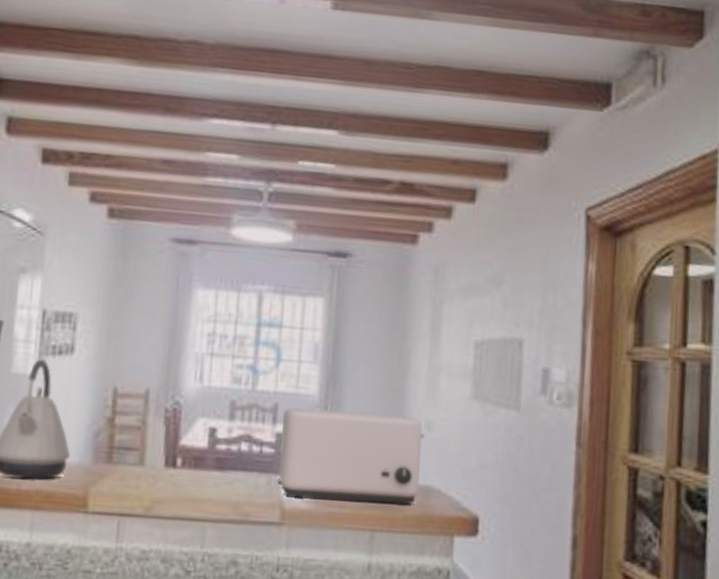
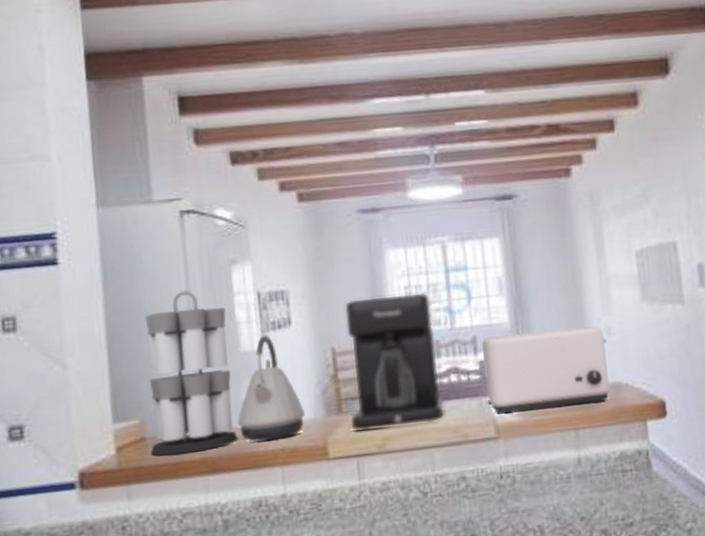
coffee maker: none [119,337,235,493] -> present [344,292,445,431]

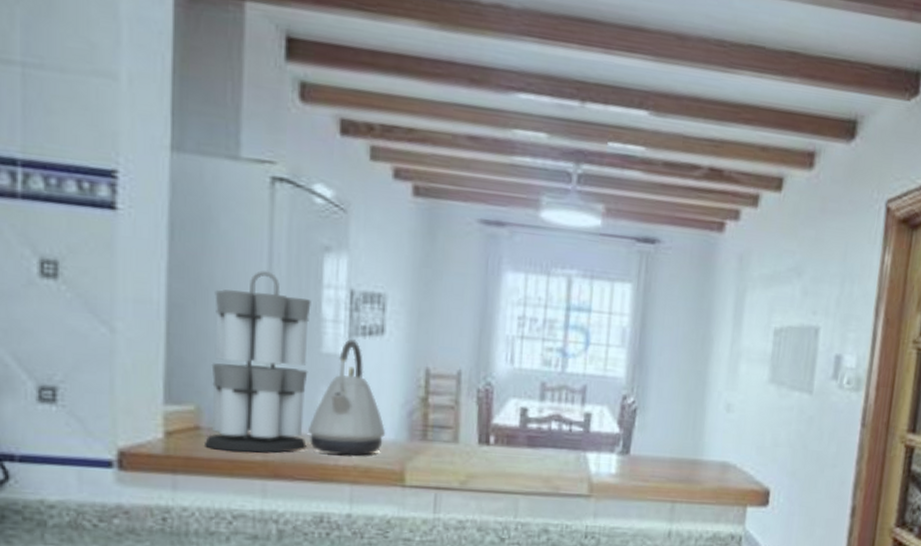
coffee maker: present [344,292,445,431] -> none [434,319,545,468]
toaster: present [482,326,610,414] -> none [585,389,724,480]

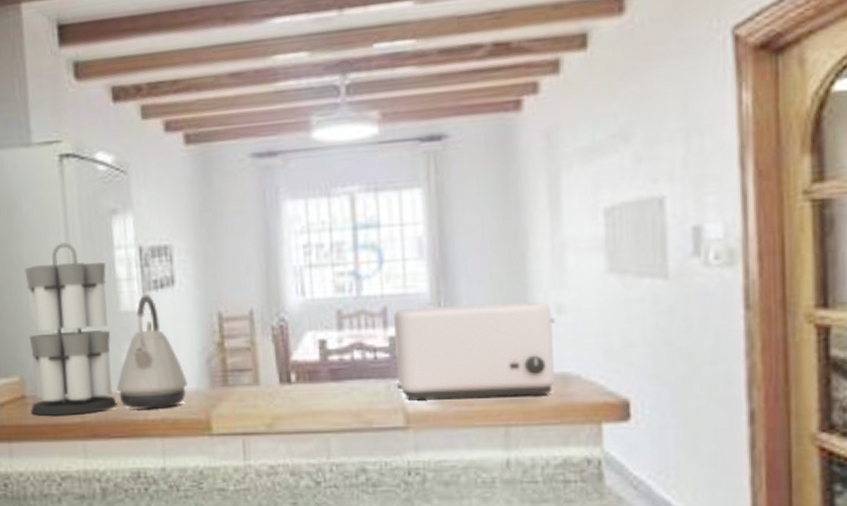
toaster: none [585,389,724,480] -> present [394,301,556,401]

